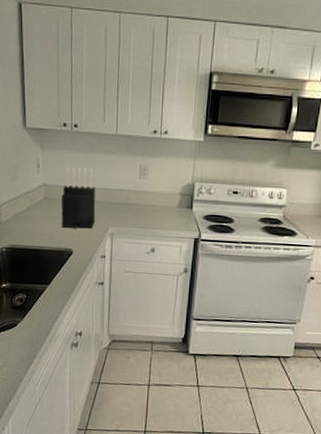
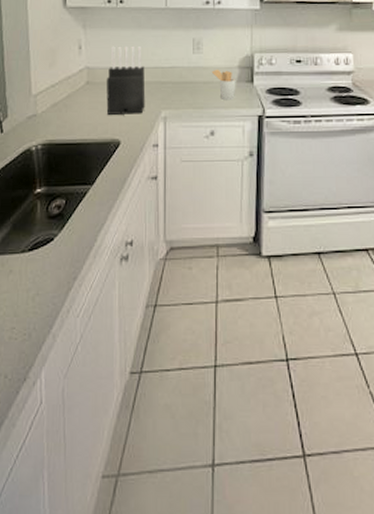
utensil holder: none [155,194,177,223] -> present [211,69,236,101]

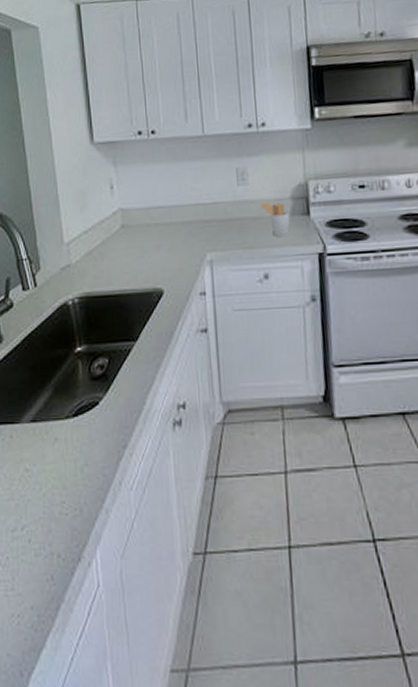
knife block: present [106,45,146,116] -> none [142,180,188,261]

